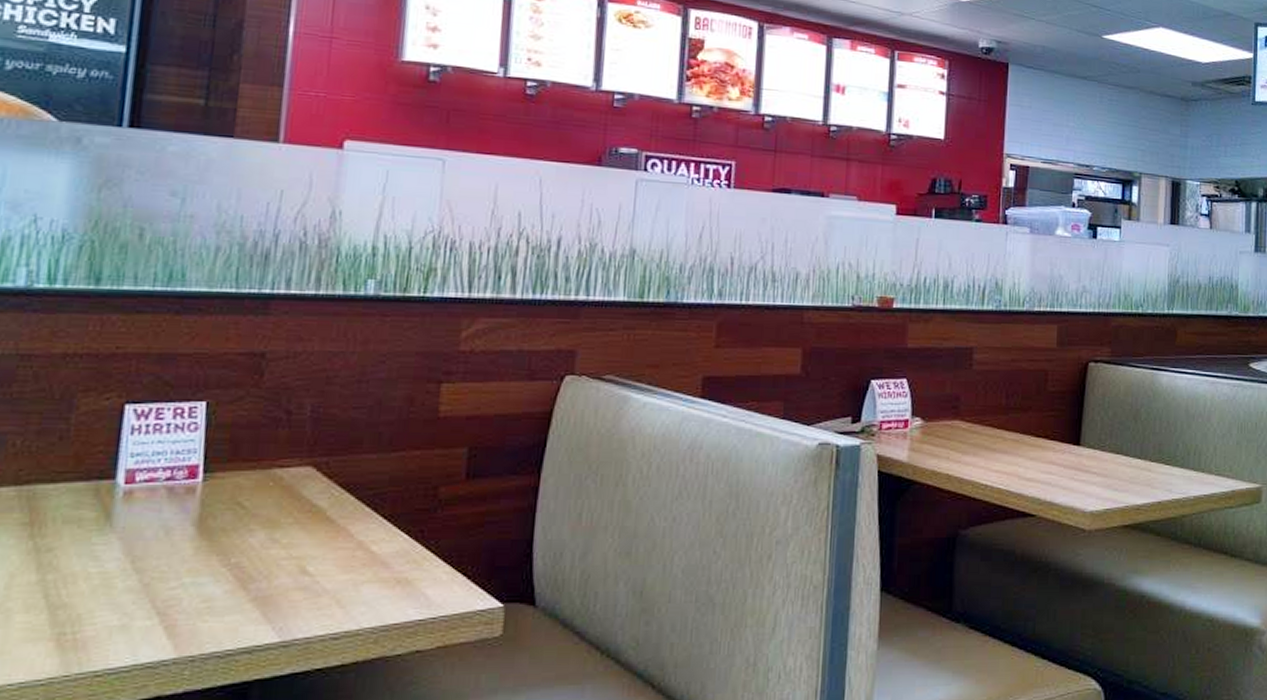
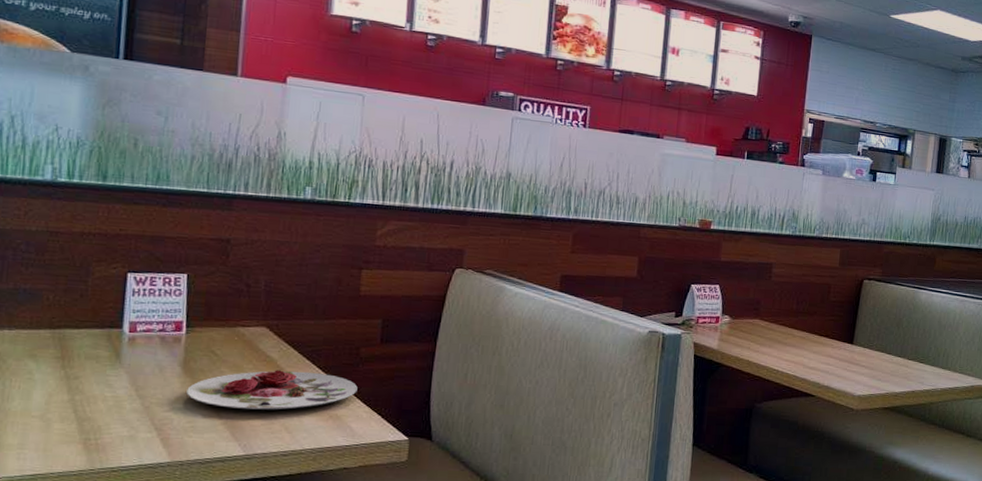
plate: none [202,523,435,579] -> present [187,370,358,410]

